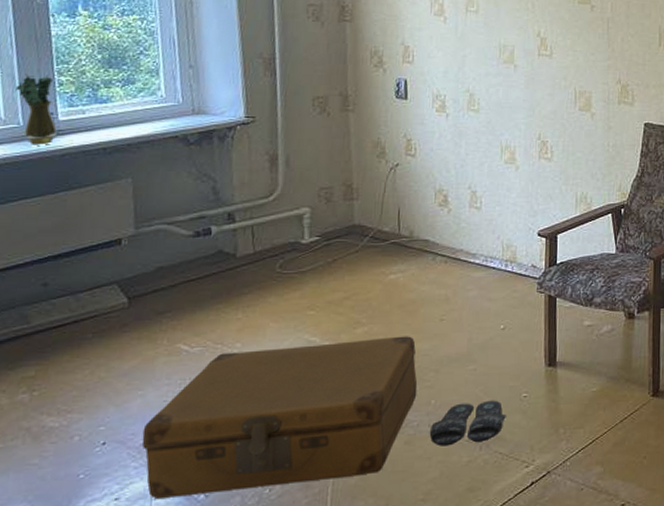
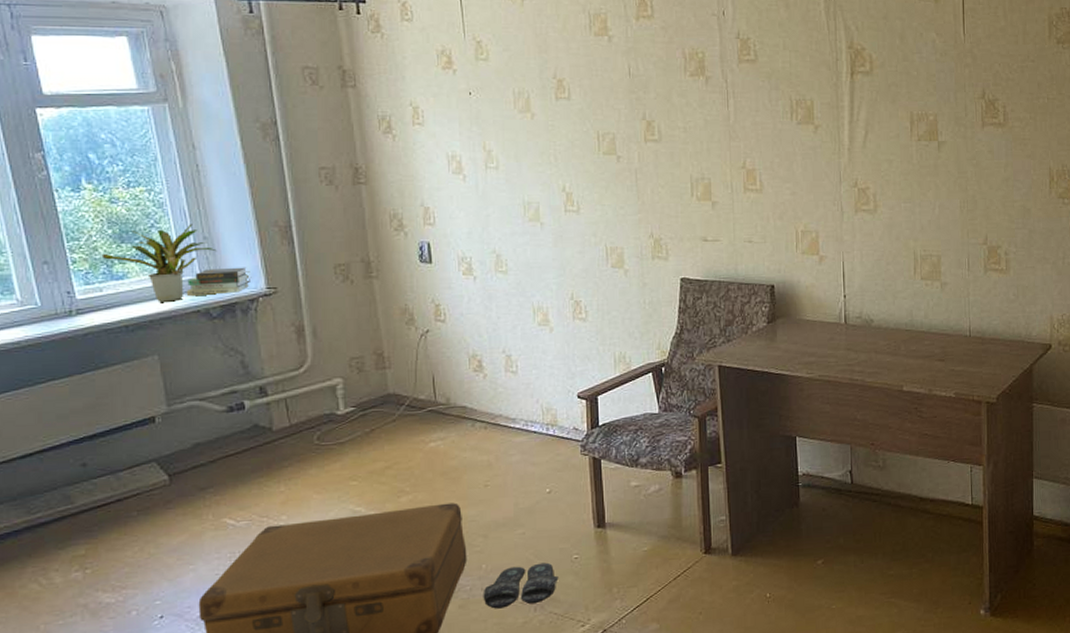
vase: present [15,74,57,145] -> none [28,252,76,326]
potted plant: none [88,53,201,128] -> present [101,224,217,304]
books: none [166,95,232,123] -> present [186,267,252,297]

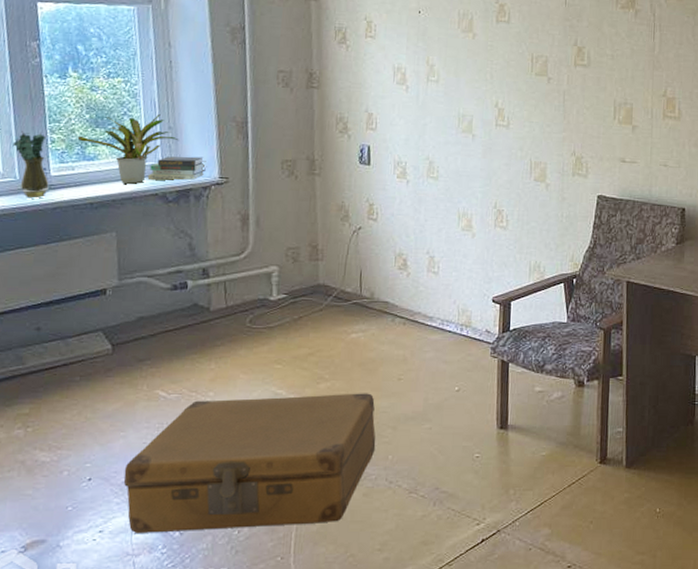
vase: none [28,252,76,326] -> present [12,131,49,199]
slippers: present [483,562,559,609] -> none [386,459,459,500]

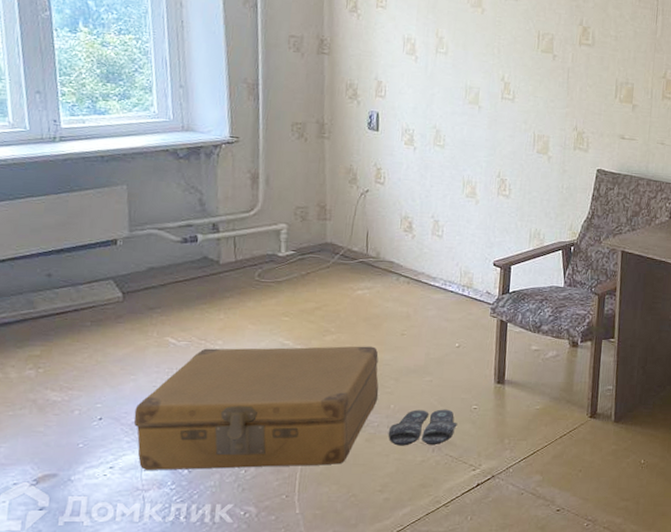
vase: present [12,131,49,199] -> none [22,83,60,150]
potted plant: present [77,114,179,185] -> none [88,72,190,141]
books: present [147,156,207,181] -> none [158,114,218,138]
slippers: none [386,459,459,500] -> present [388,409,458,446]

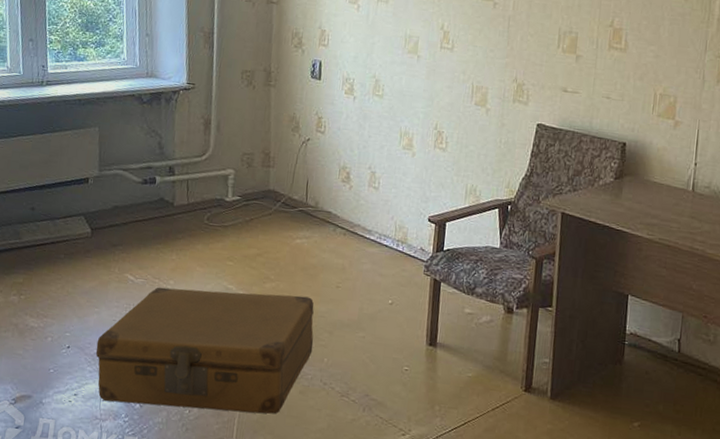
slippers: present [388,409,458,446] -> none [321,365,389,404]

